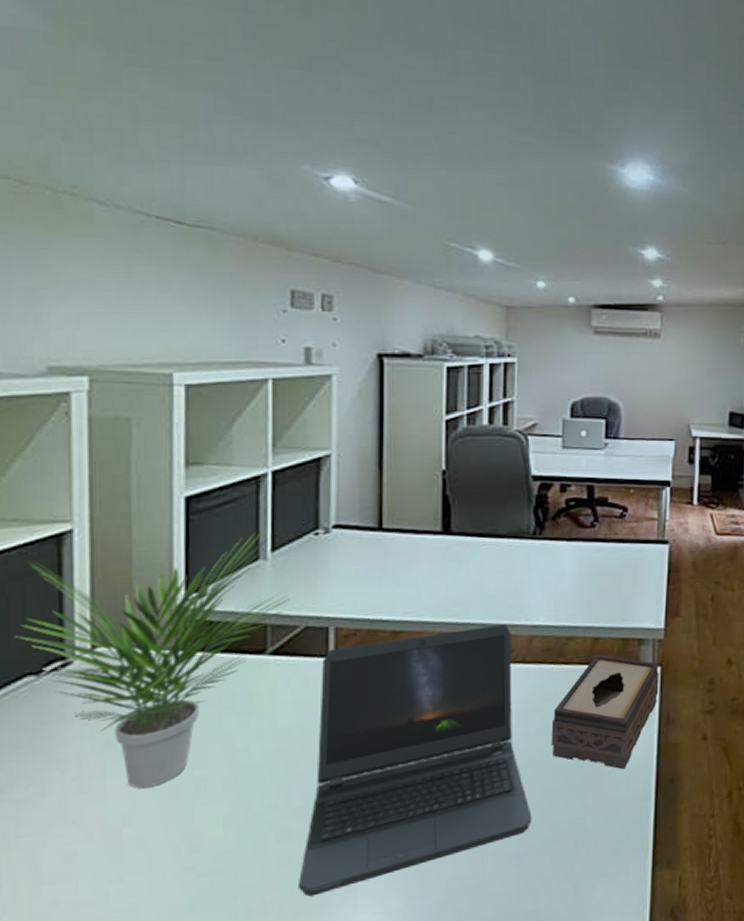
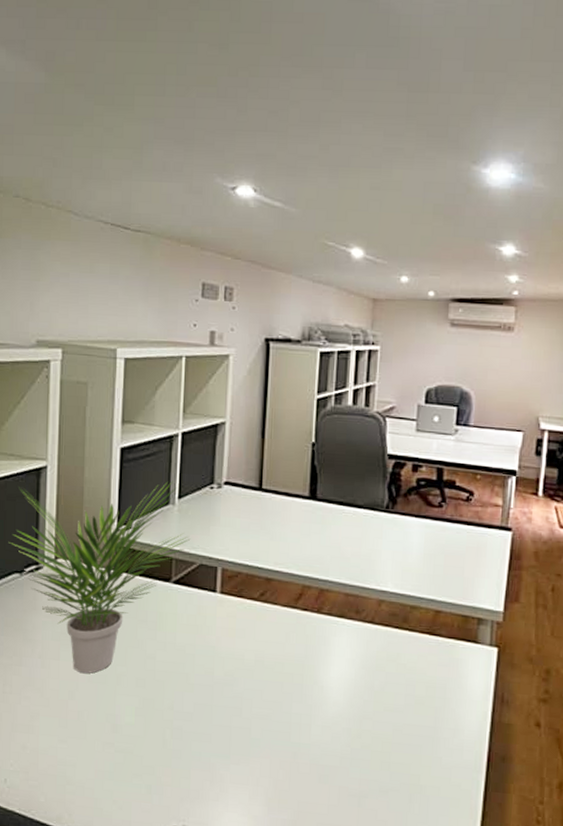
laptop computer: present [299,624,532,897] -> none [186,585,373,789]
tissue box: present [551,654,659,770] -> none [393,626,497,739]

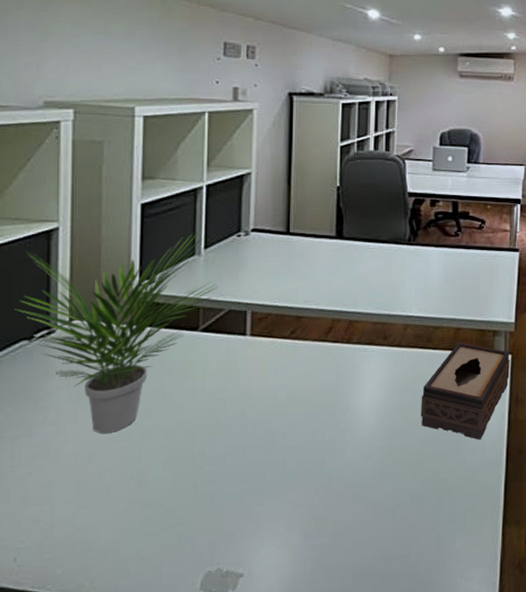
tissue box: none [393,626,497,739] -> present [421,342,510,440]

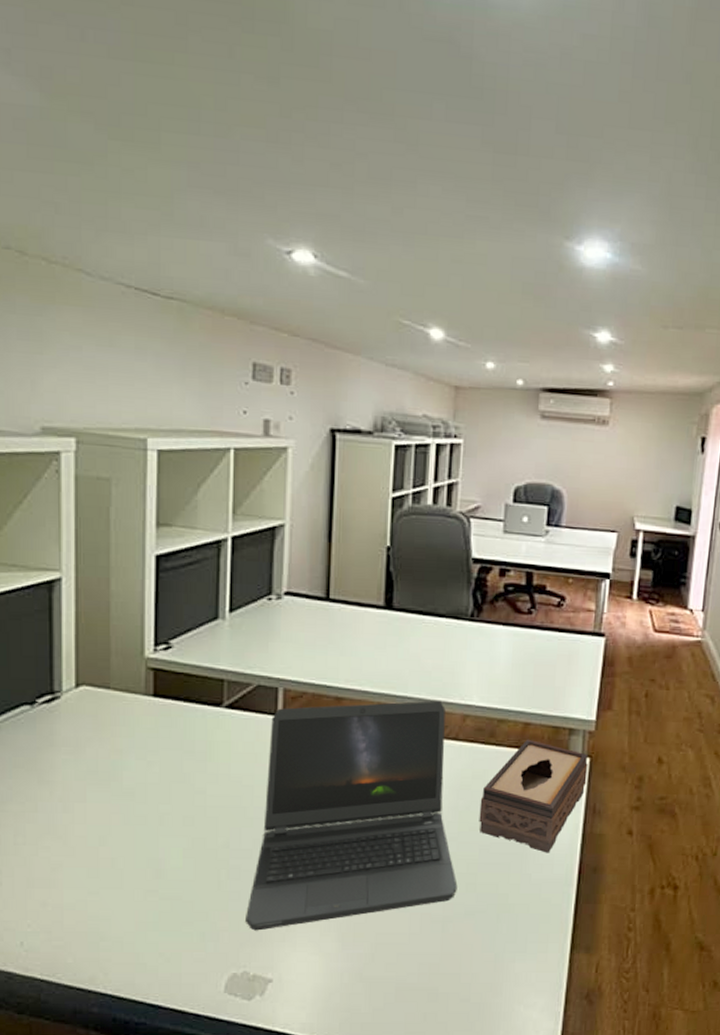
potted plant: present [14,232,217,433] -> none [13,592,244,815]
laptop computer: none [219,314,404,530] -> present [246,701,458,931]

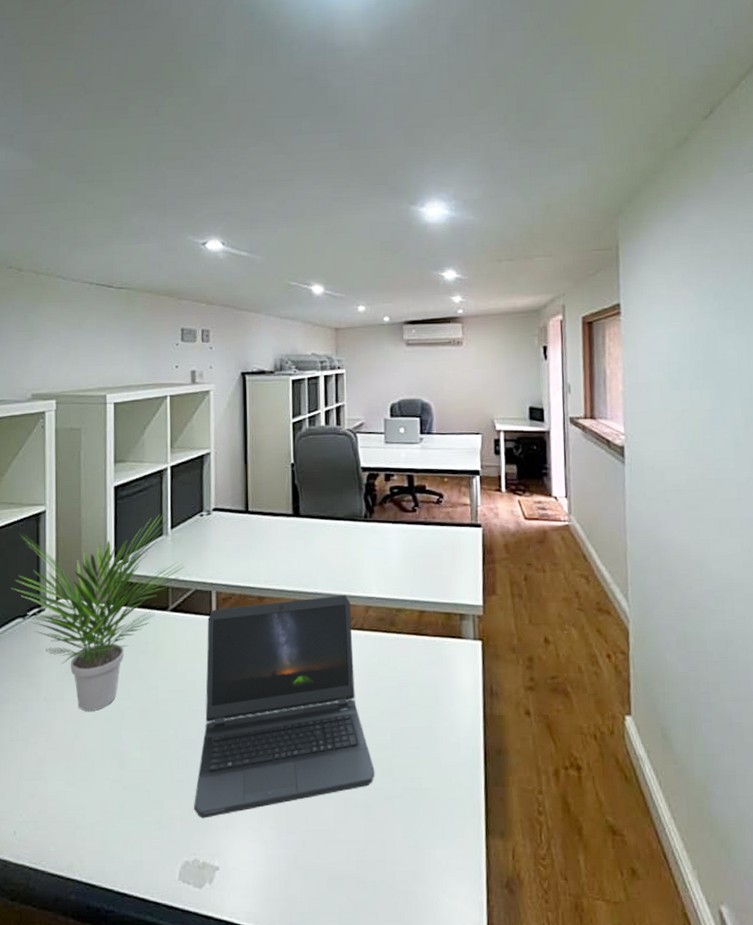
potted plant: none [13,592,244,815] -> present [11,512,184,711]
tissue box: present [479,739,589,853] -> none [387,626,481,736]

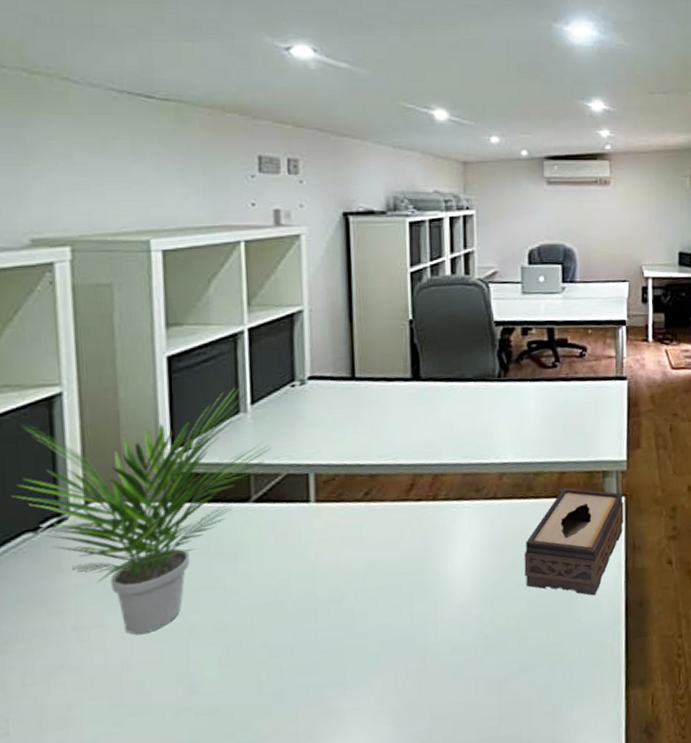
laptop computer: present [194,595,375,818] -> none [291,463,510,730]
tissue box: none [387,626,481,736] -> present [524,487,624,596]

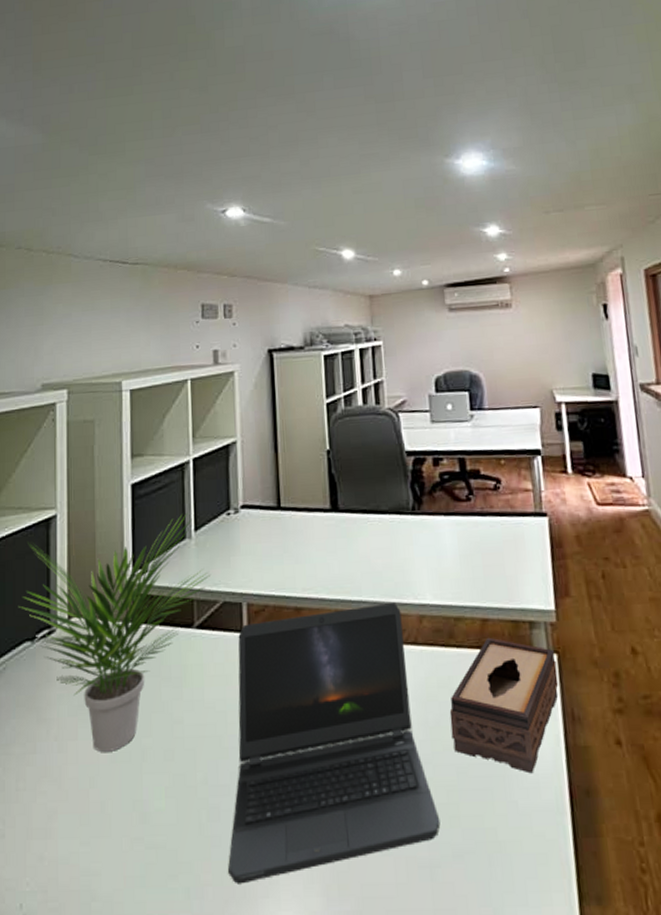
laptop computer: none [291,463,510,730] -> present [228,603,441,884]

